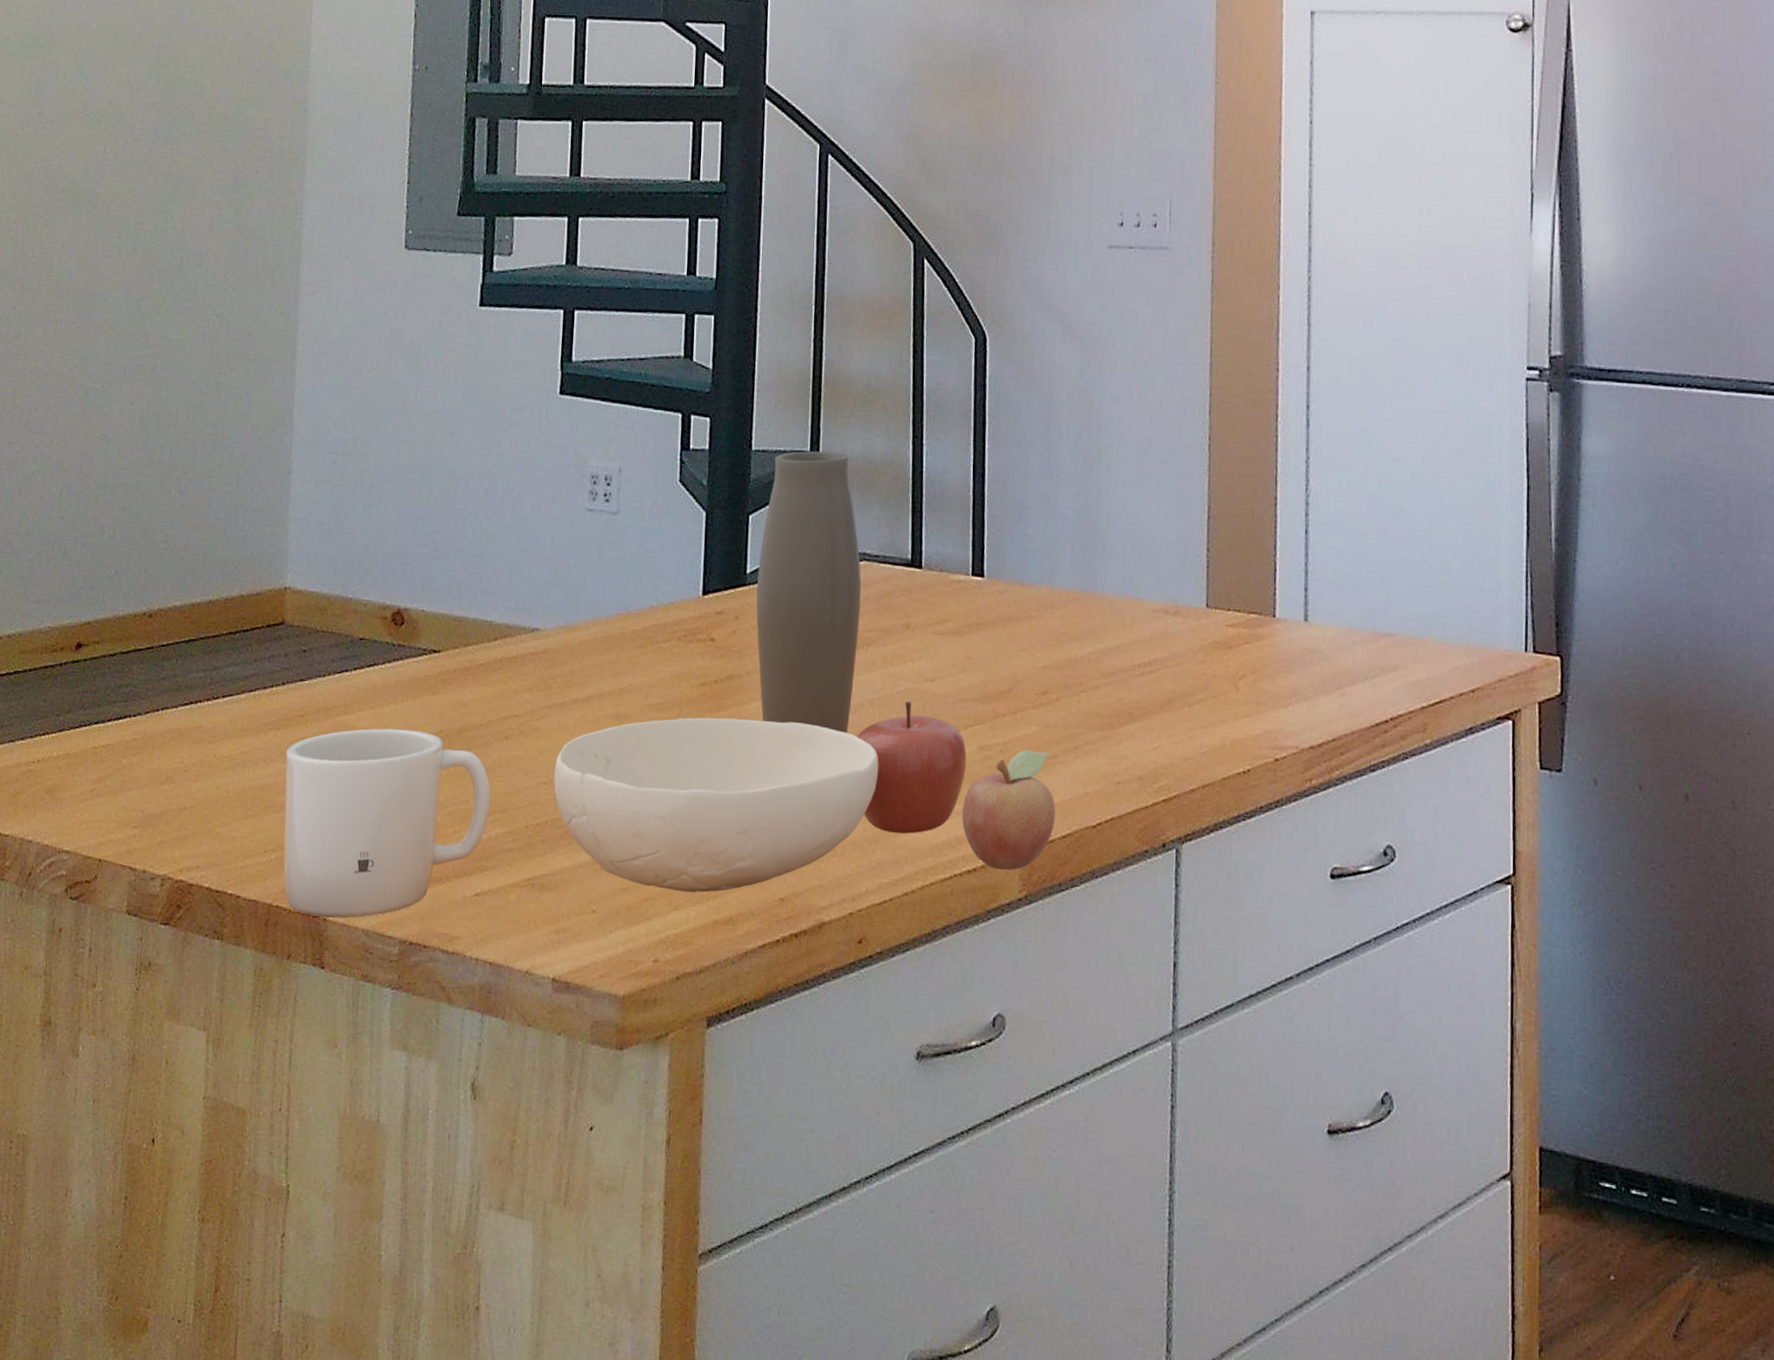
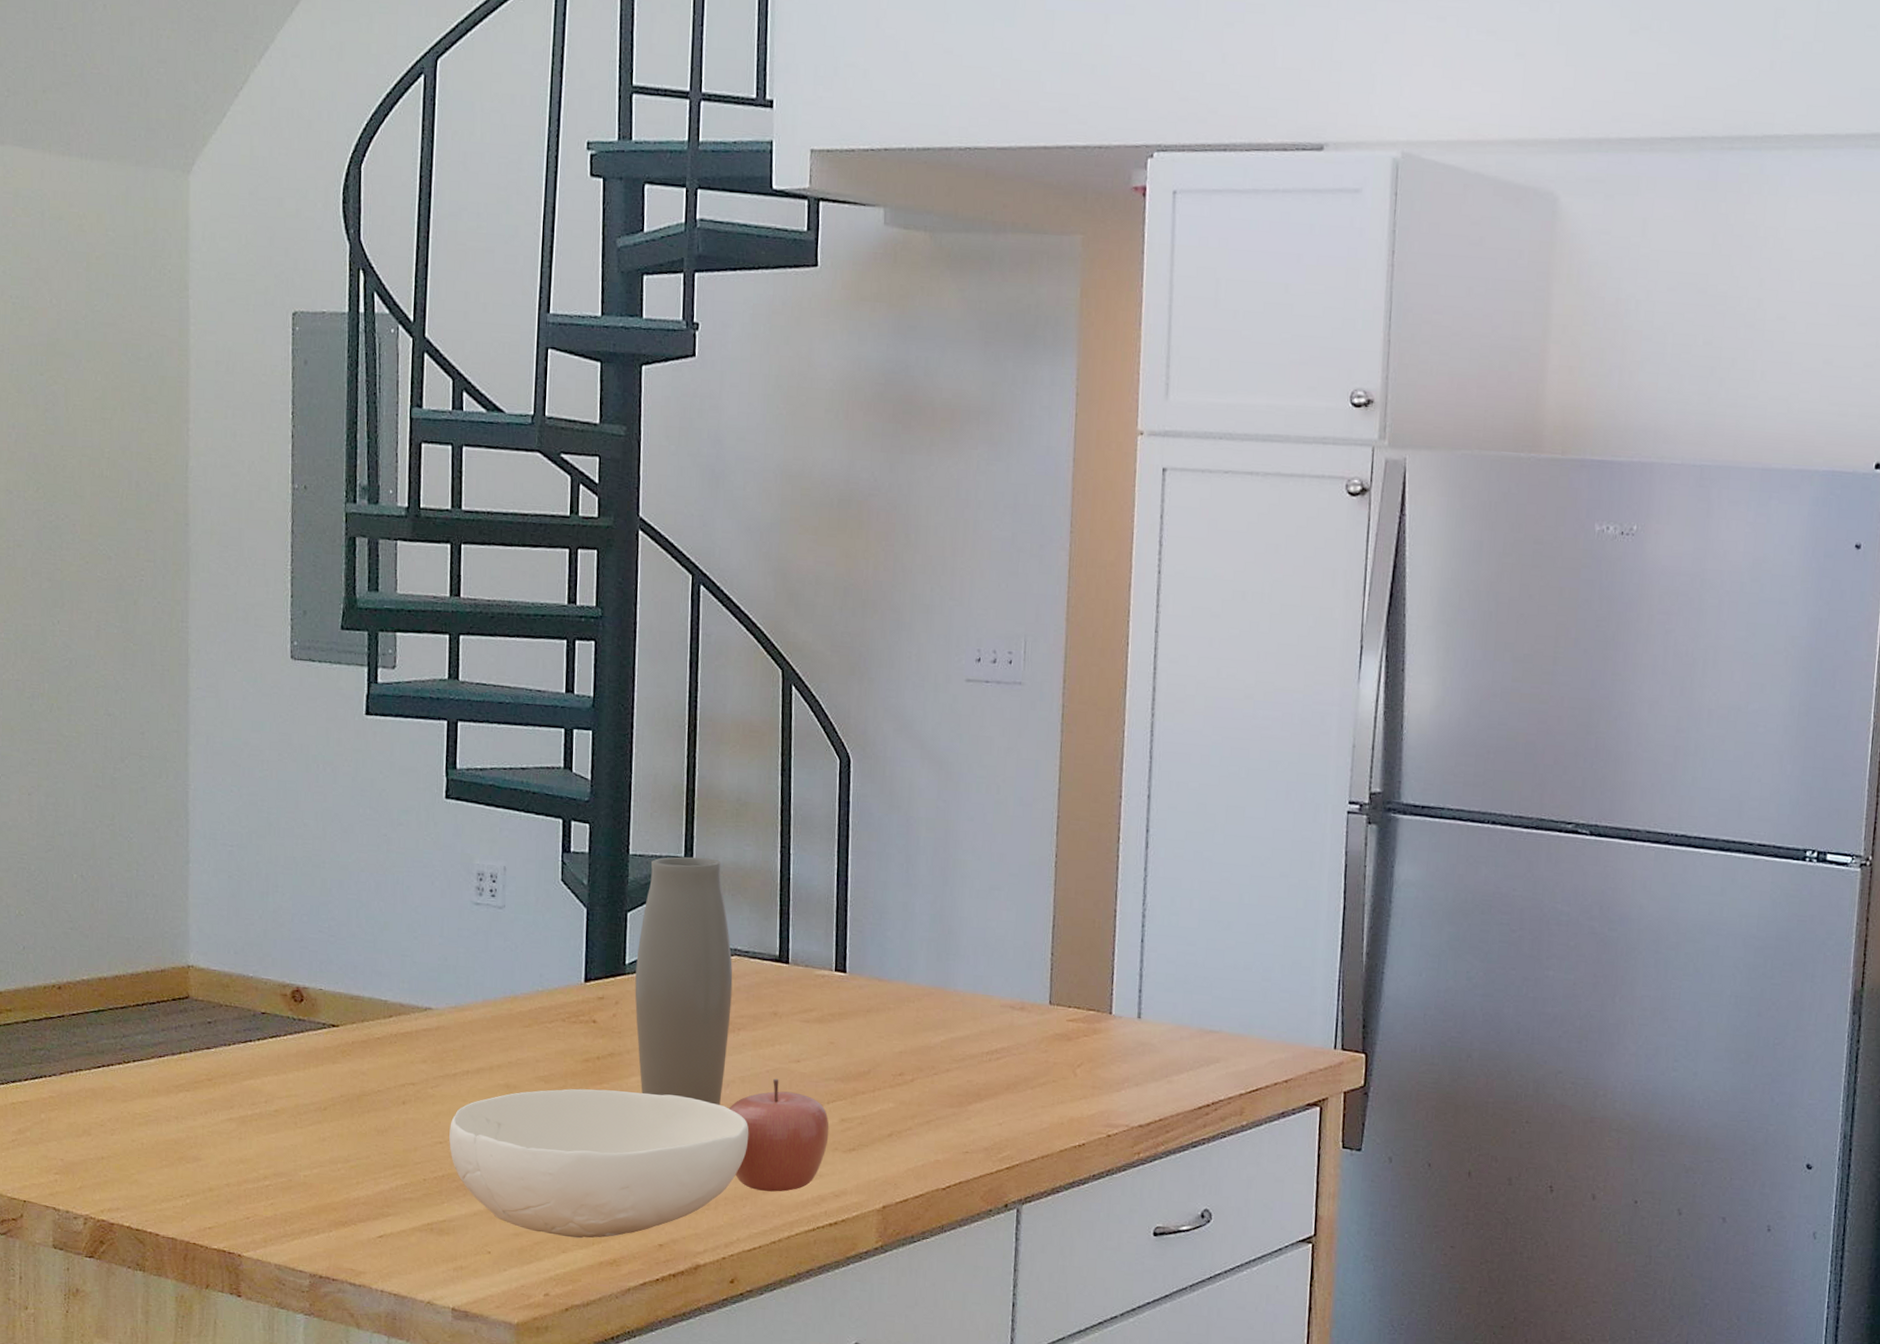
mug: present [283,728,491,919] -> none [196,1092,391,1255]
fruit: present [961,750,1055,870] -> none [824,1123,909,1224]

